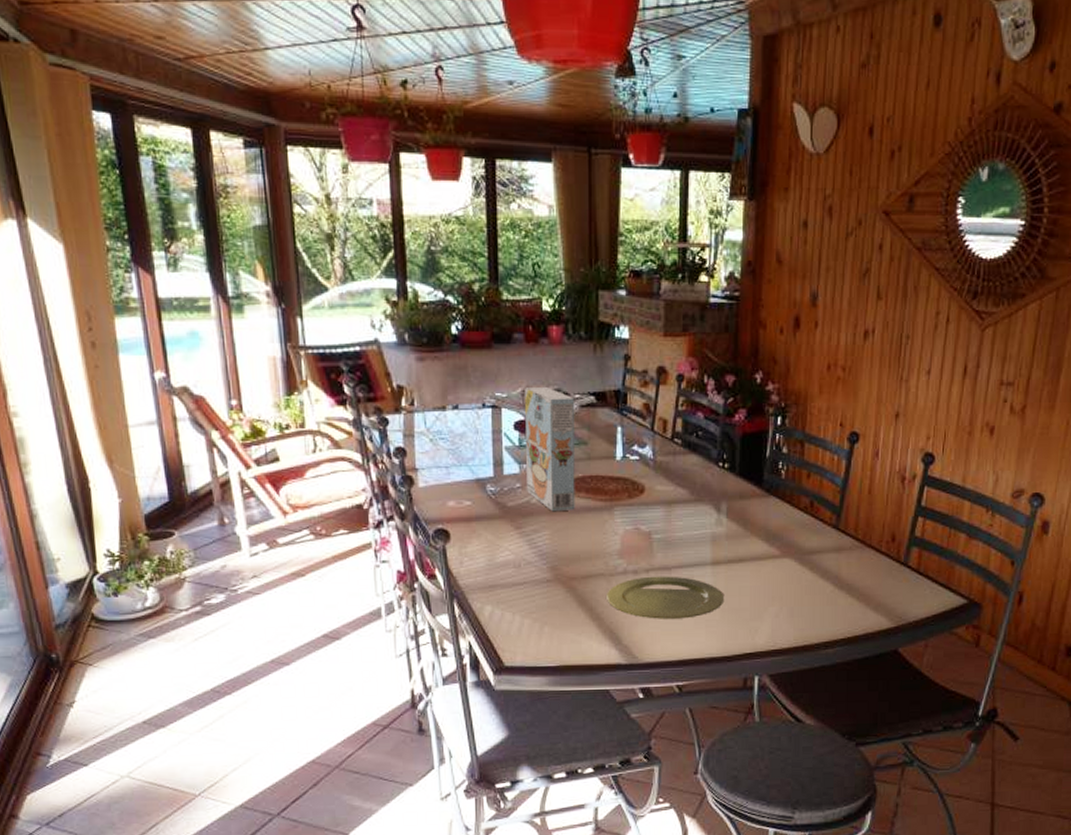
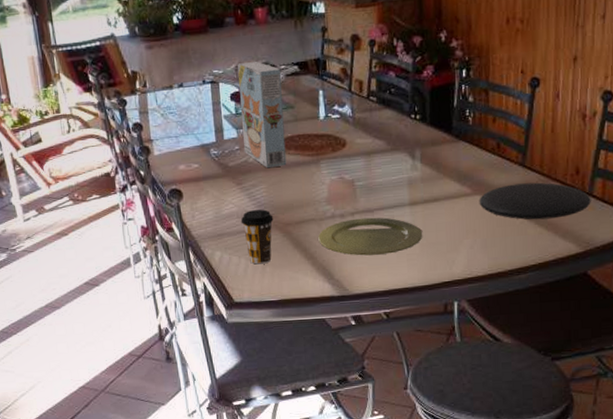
coffee cup: none [517,559,556,623] -> present [240,209,274,265]
plate: none [787,548,906,589] -> present [479,182,591,220]

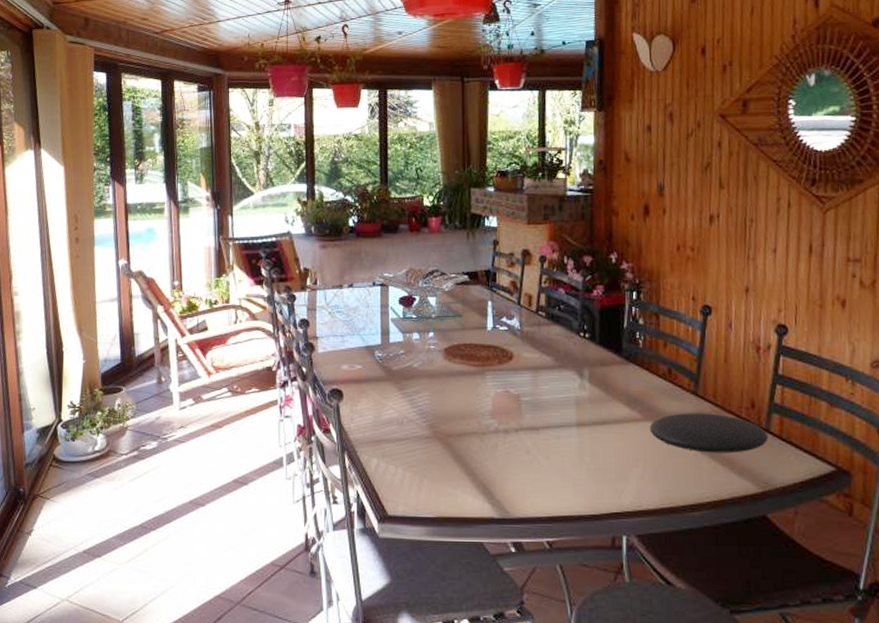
cereal box: present [238,61,287,169] -> none [409,267,452,376]
coffee cup: present [240,209,274,265] -> none [400,418,435,476]
plate: present [318,217,423,256] -> none [480,435,590,477]

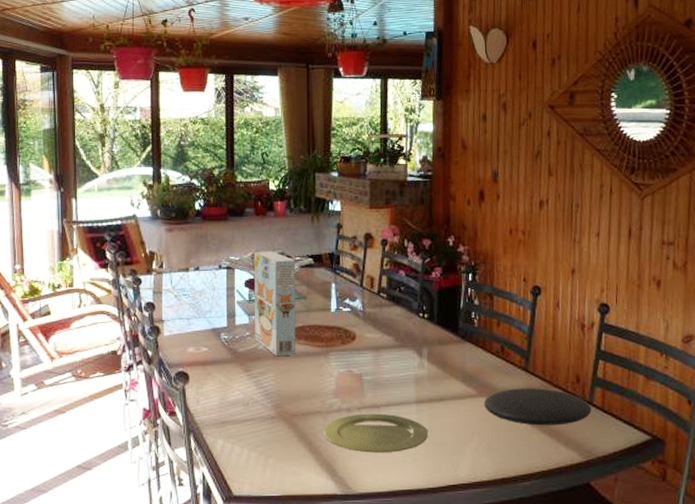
cereal box: none [409,267,452,376] -> present [254,250,296,357]
plate: none [480,435,590,477] -> present [324,413,429,453]

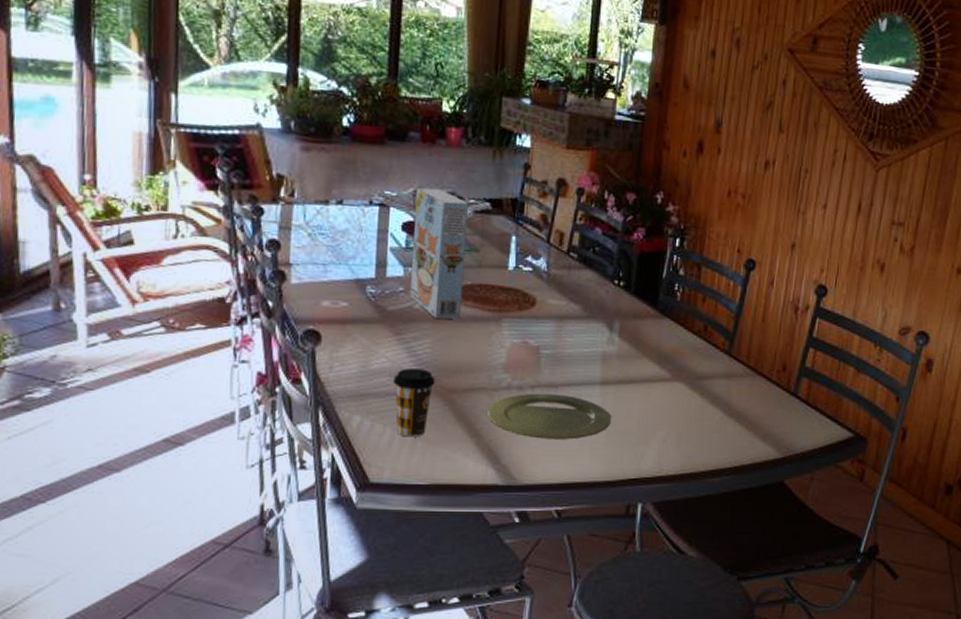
coffee cup: none [246,398,280,456] -> present [392,368,435,437]
plate: present [483,388,592,426] -> none [678,373,795,418]

